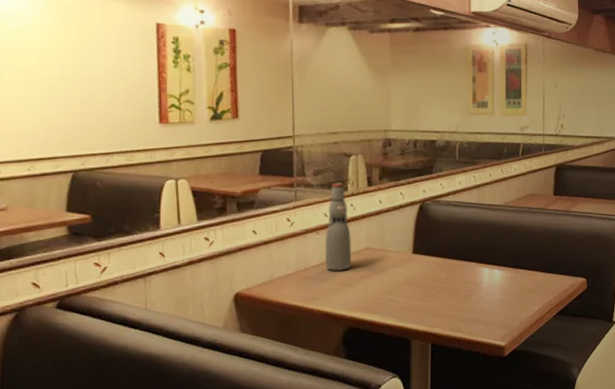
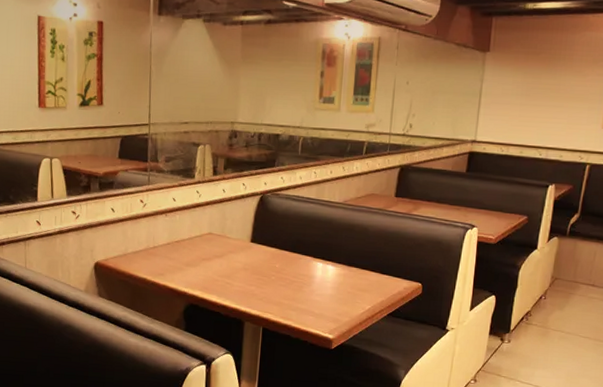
bottle: present [325,183,352,271] -> none [172,170,196,252]

